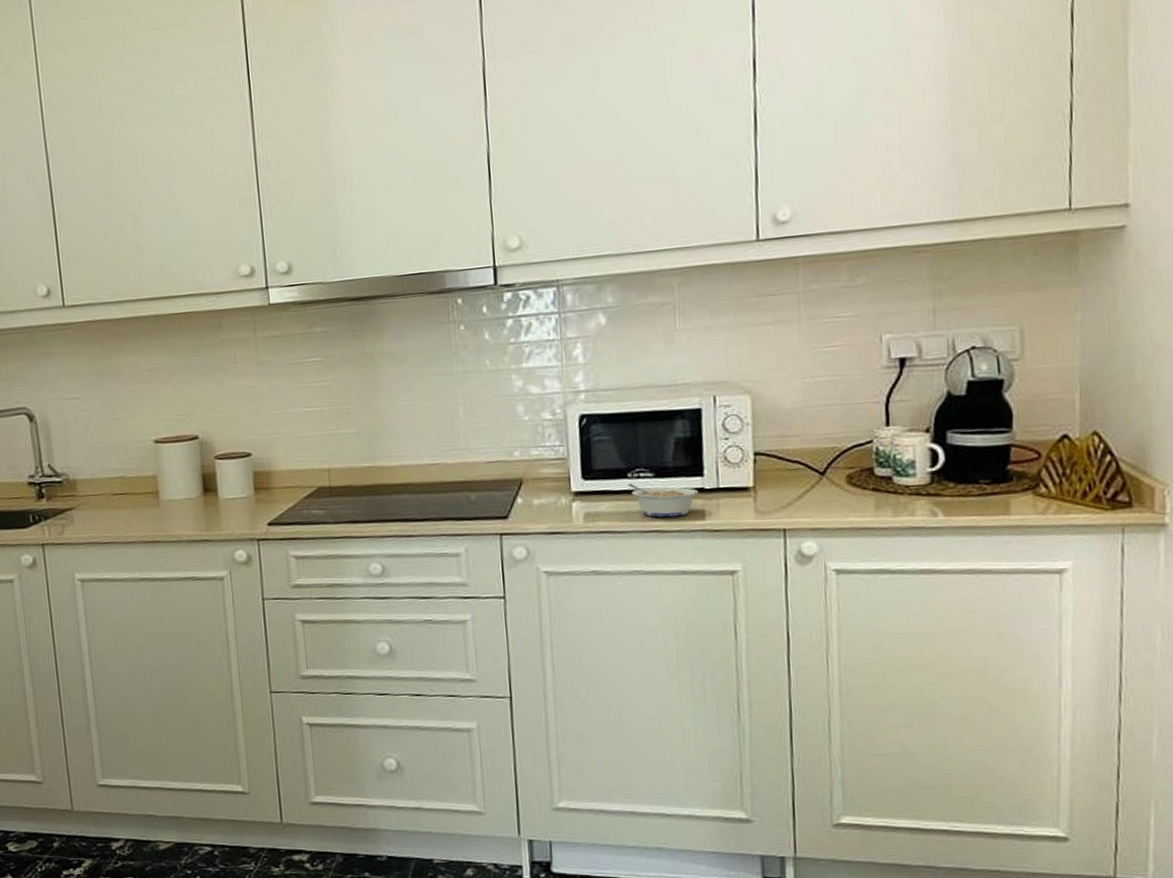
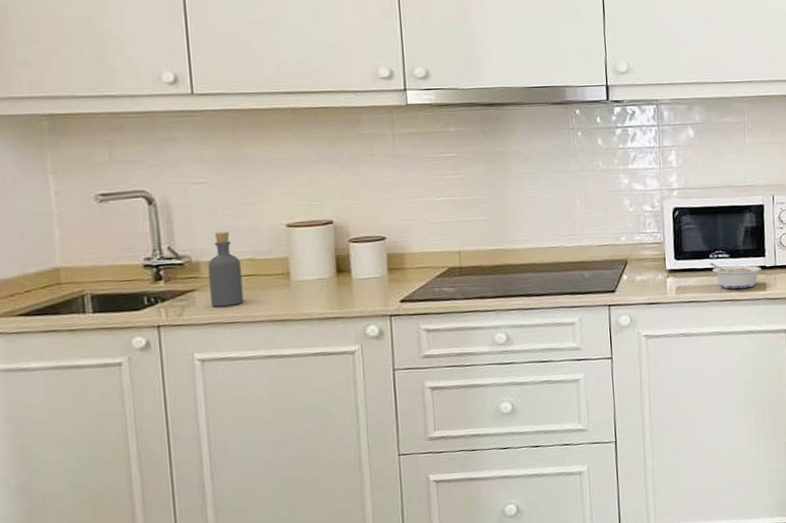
bottle: none [83,448,117,526] -> present [208,231,244,307]

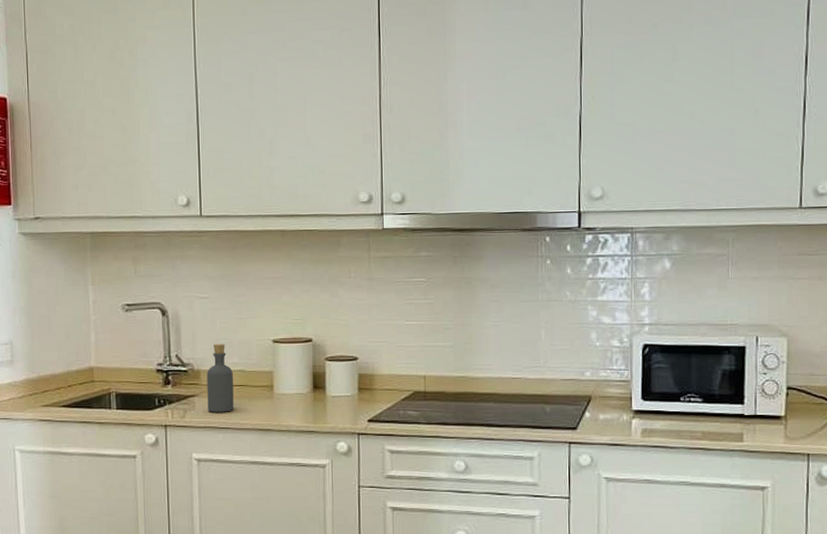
legume: present [709,263,762,289] -> none [679,406,739,438]

